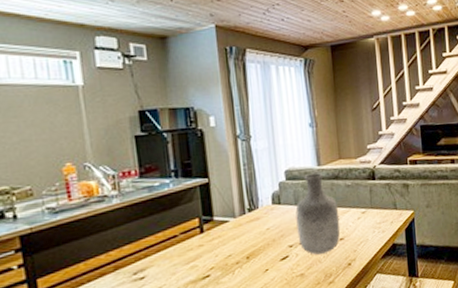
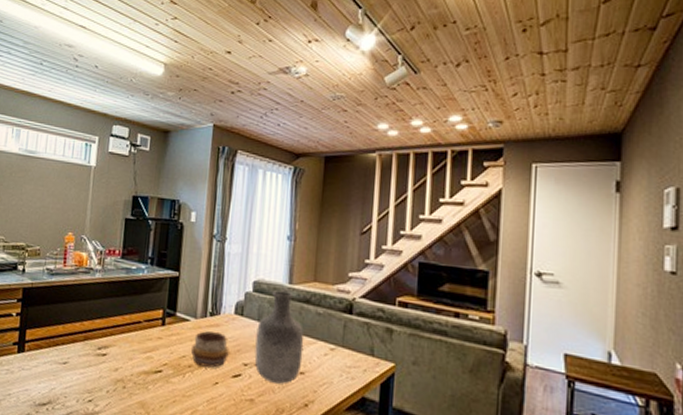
decorative bowl: none [235,225,274,260] -> present [190,331,229,368]

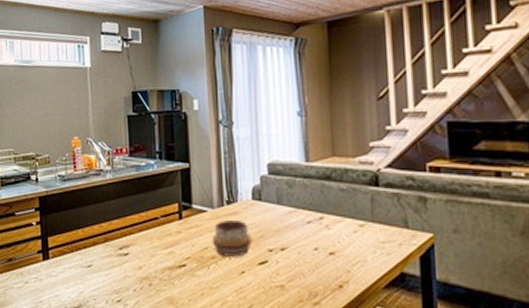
vase: present [254,290,304,384] -> none [277,170,331,267]

